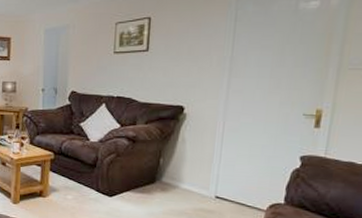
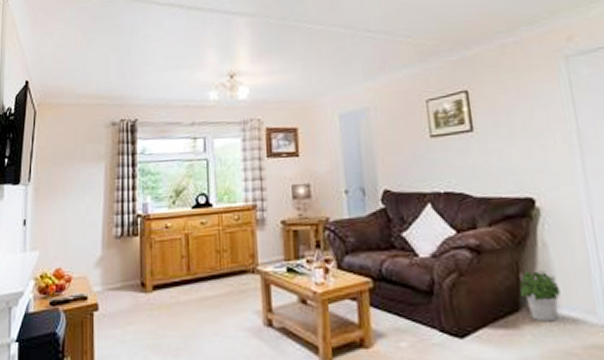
potted plant: none [157,157,187,192] -> present [520,270,561,322]

